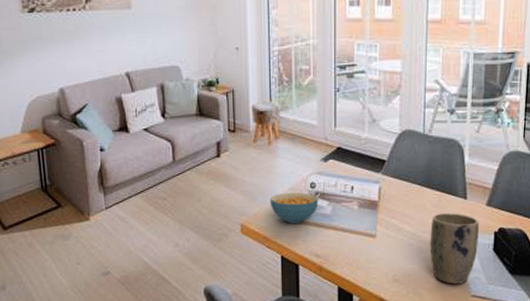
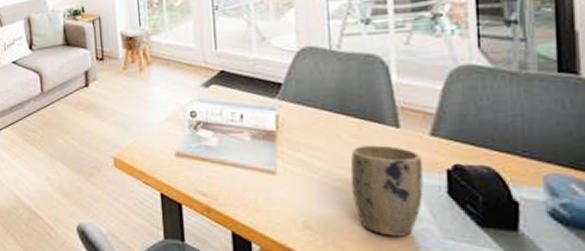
cereal bowl: present [270,193,319,224] -> none [144,122,201,157]

